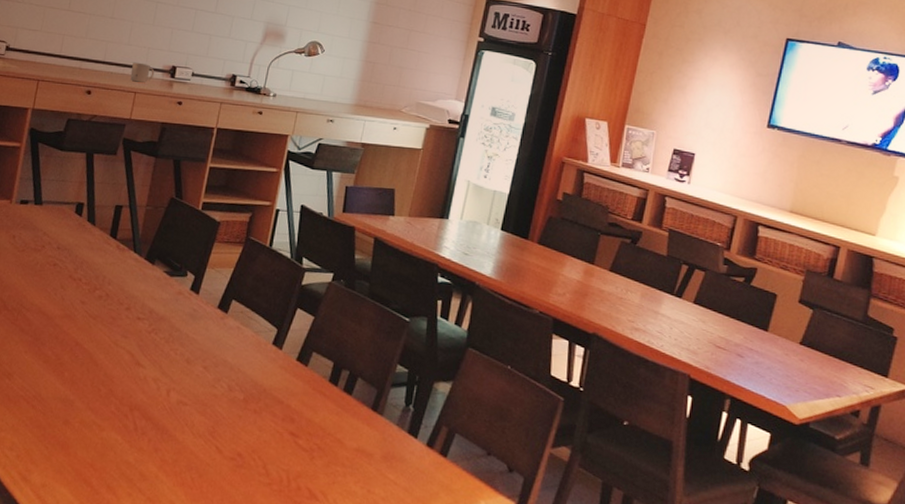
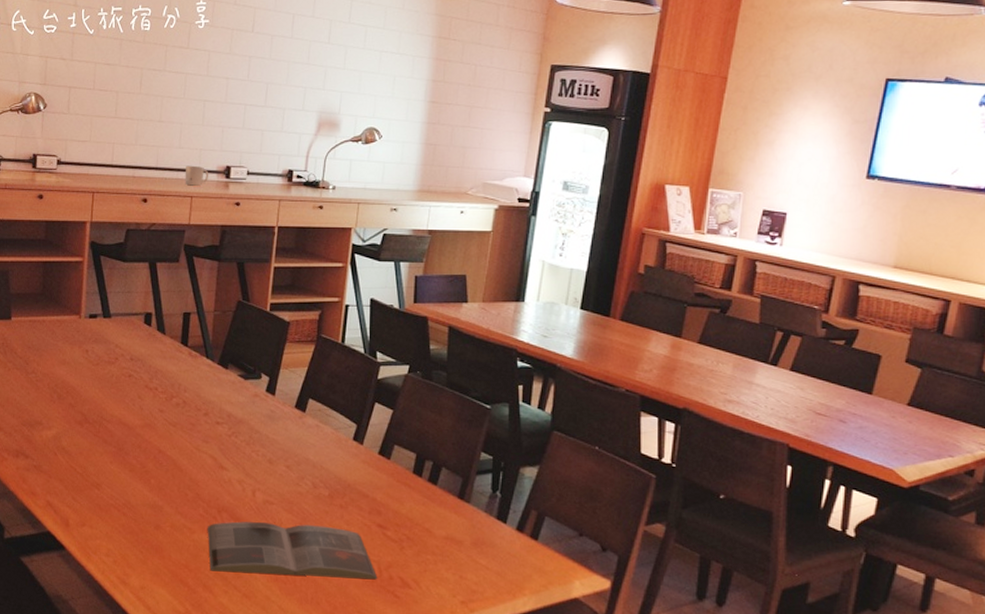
magazine: none [115,421,286,490] -> present [208,521,378,580]

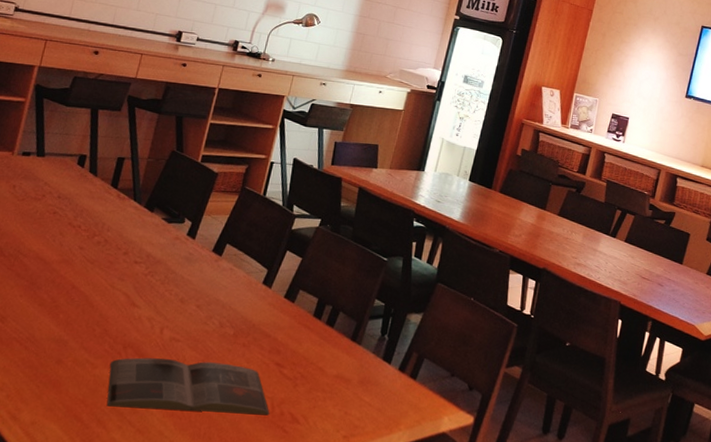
mug: present [185,165,209,186] -> none [137,26,162,45]

